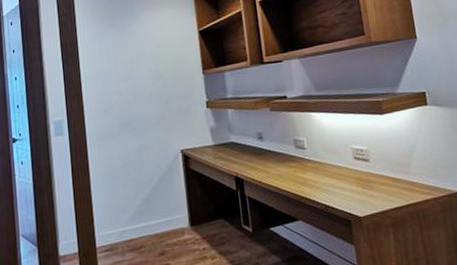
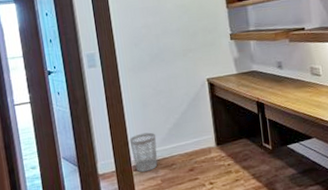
wastebasket: none [94,209,125,255] -> present [129,132,158,172]

